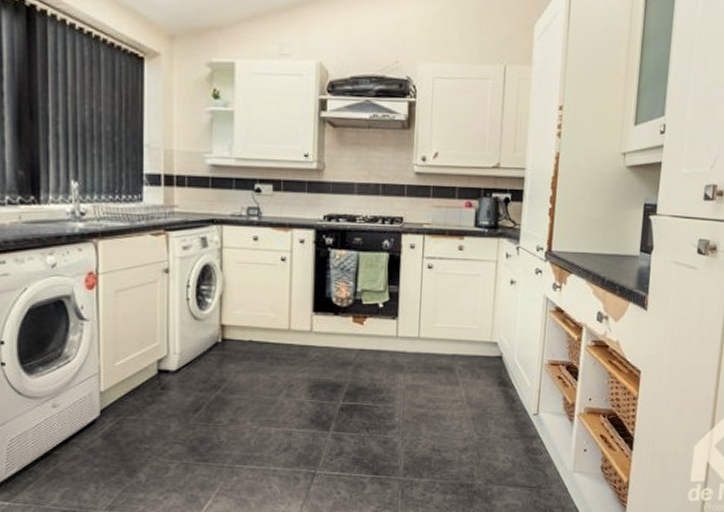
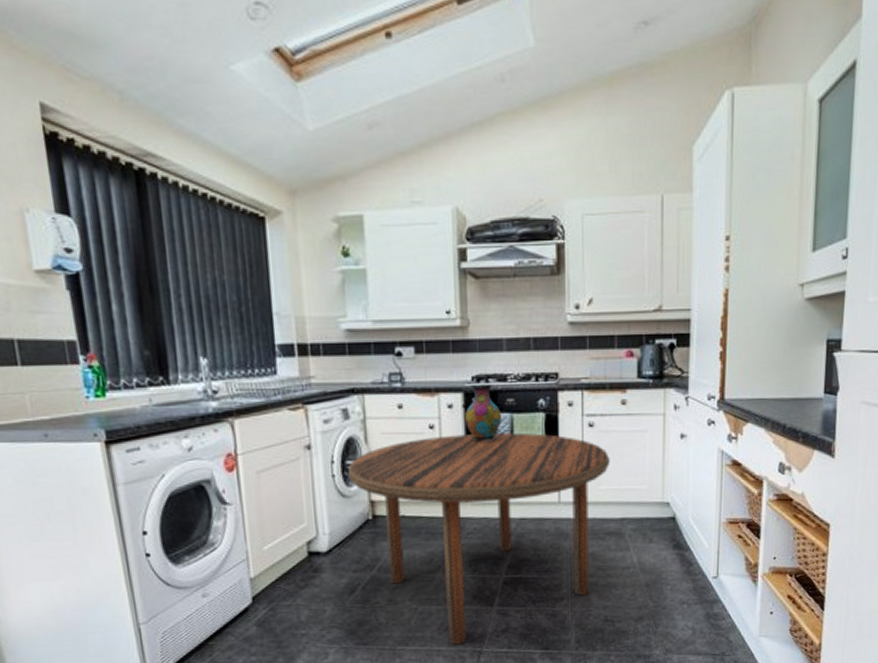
dining table: none [201,268,445,466] -> present [347,432,610,645]
vase: none [314,224,349,275] -> present [464,385,502,440]

